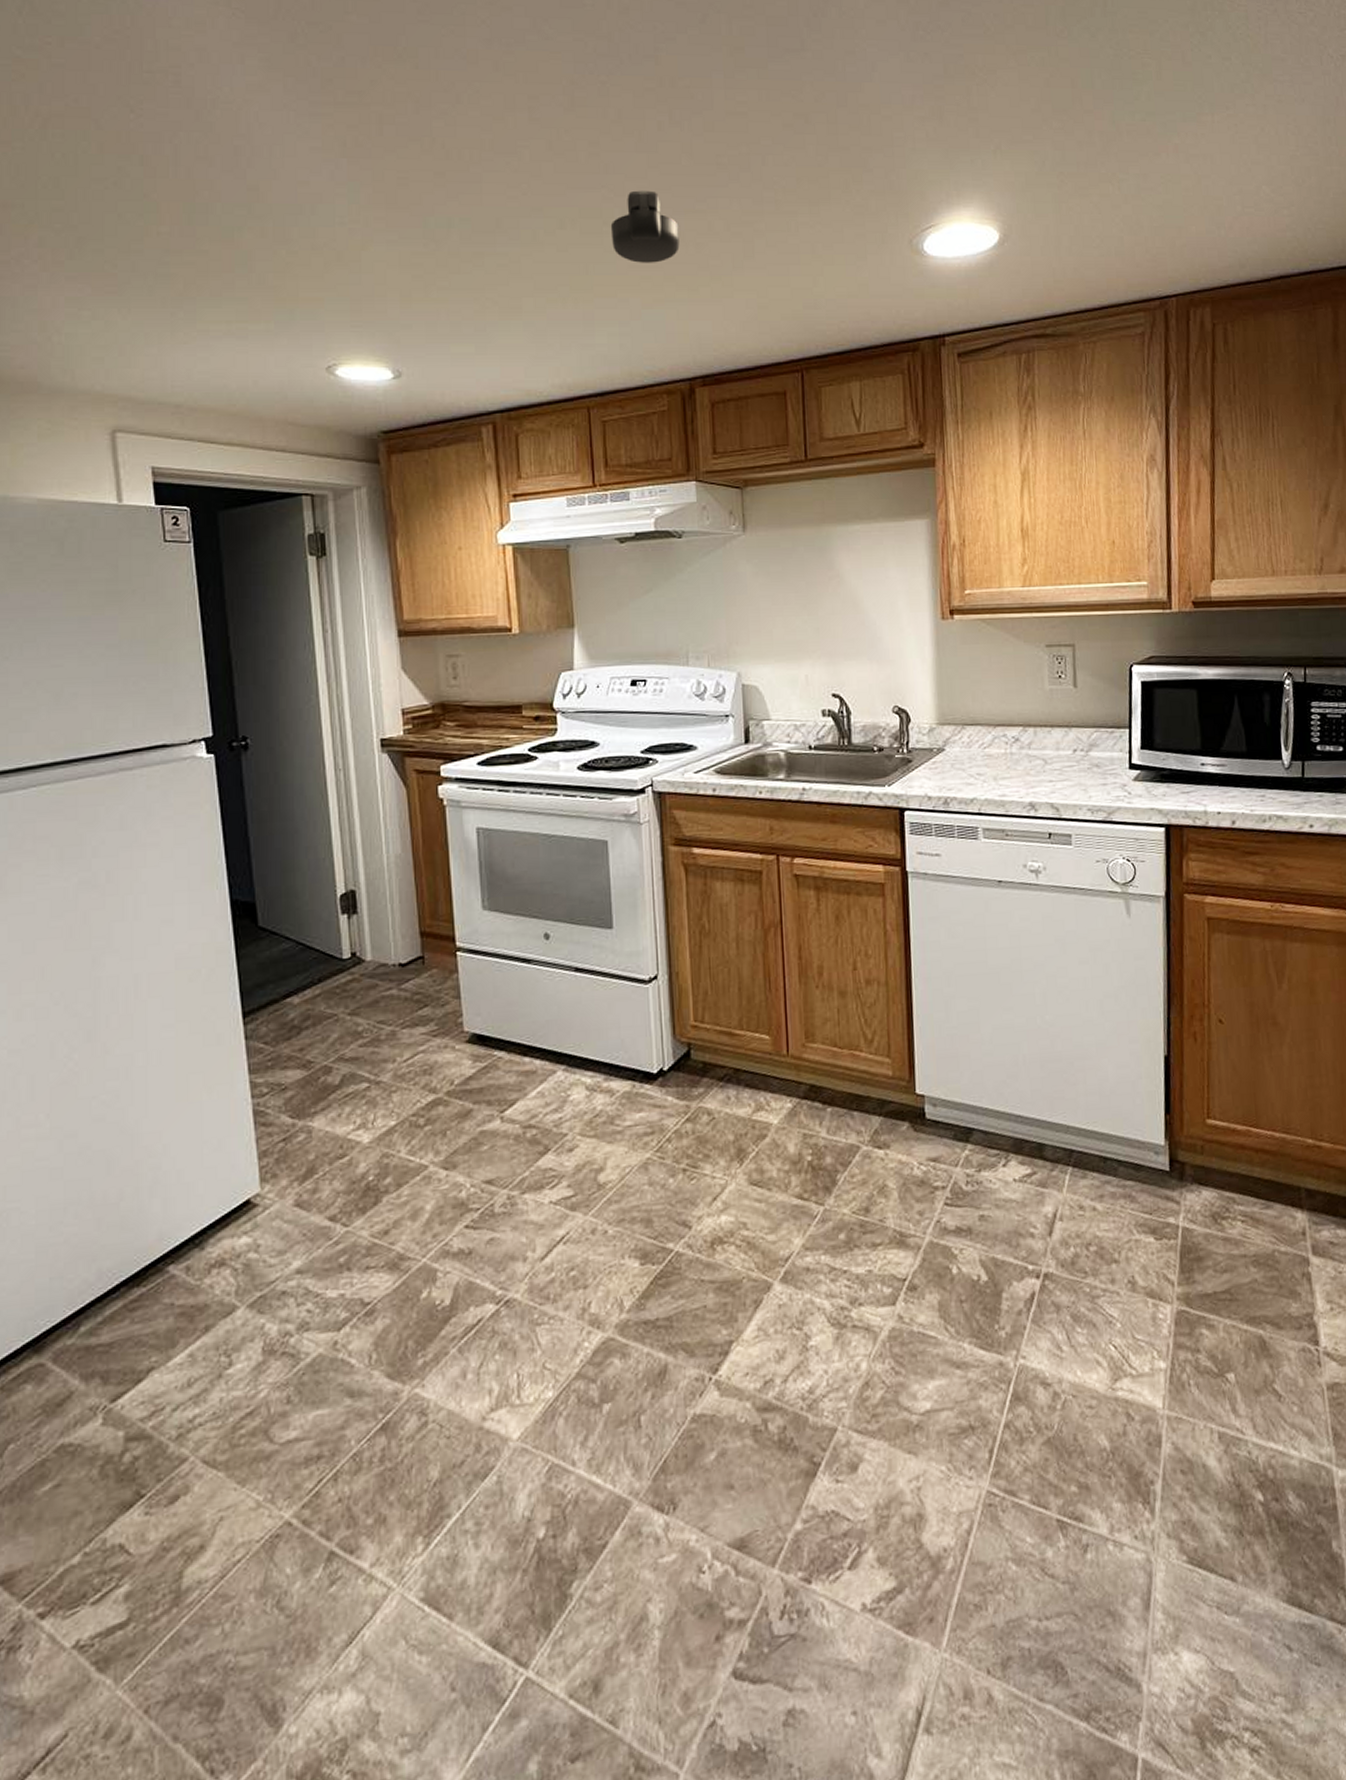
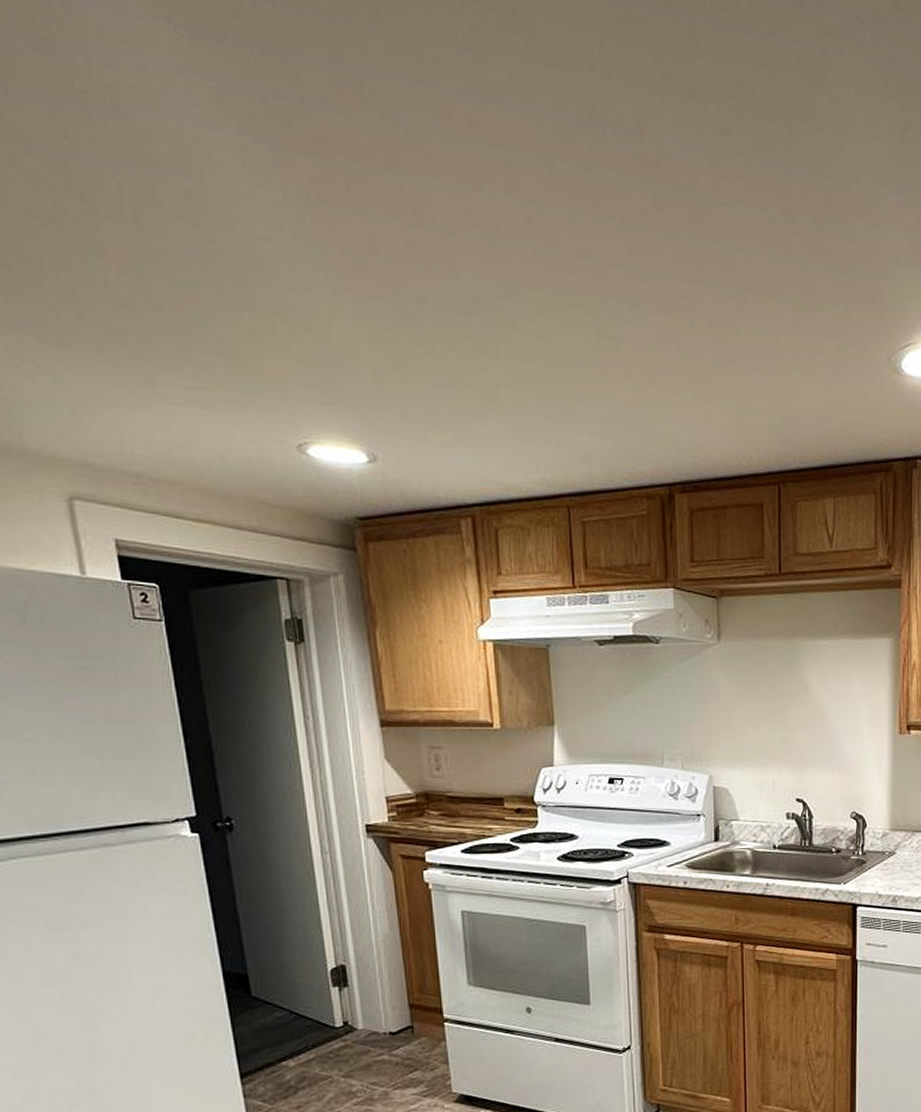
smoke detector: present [610,190,680,263] -> none [591,279,662,360]

